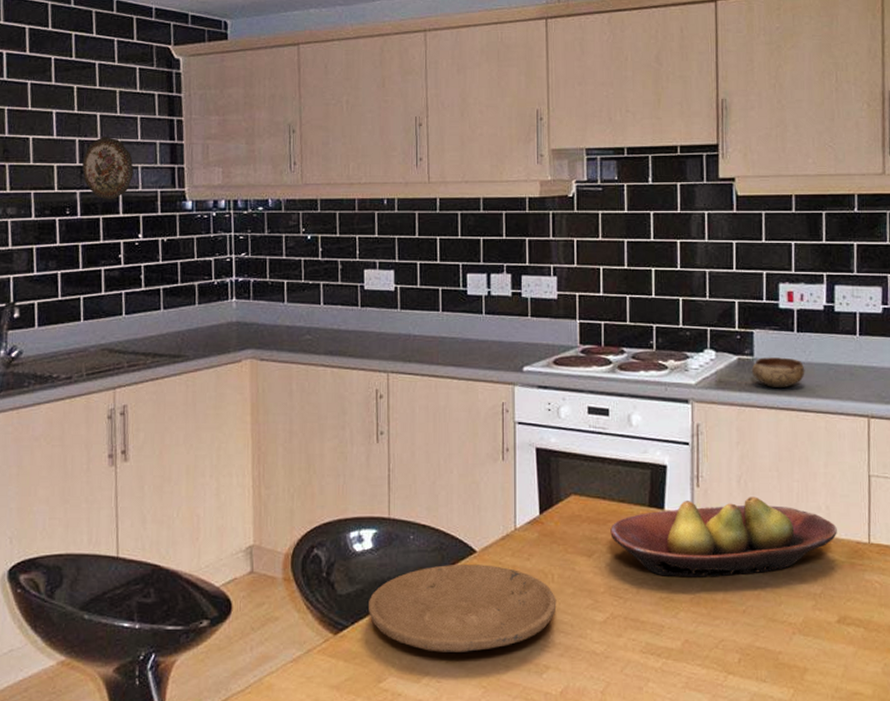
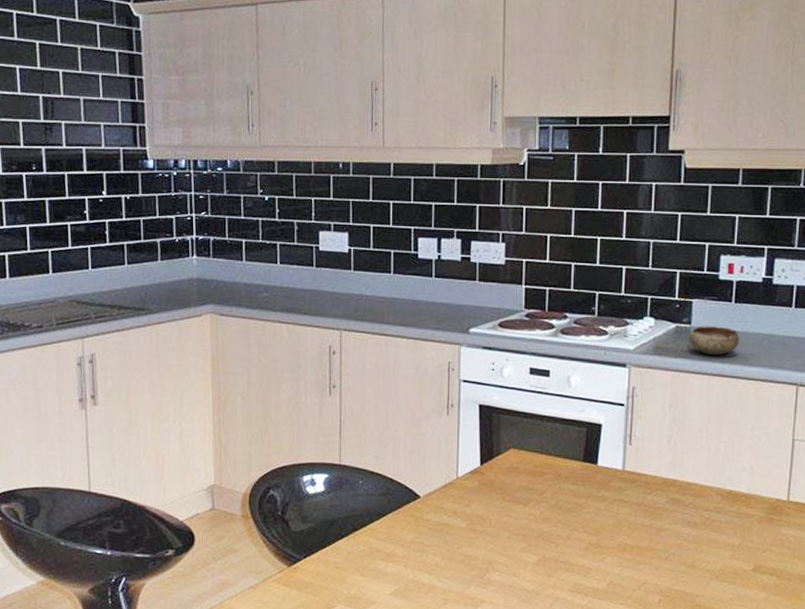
decorative plate: present [82,137,134,200] -> none [47,94,96,157]
plate: present [369,565,557,652] -> none [320,508,493,586]
fruit bowl: present [610,497,837,577] -> none [546,455,759,527]

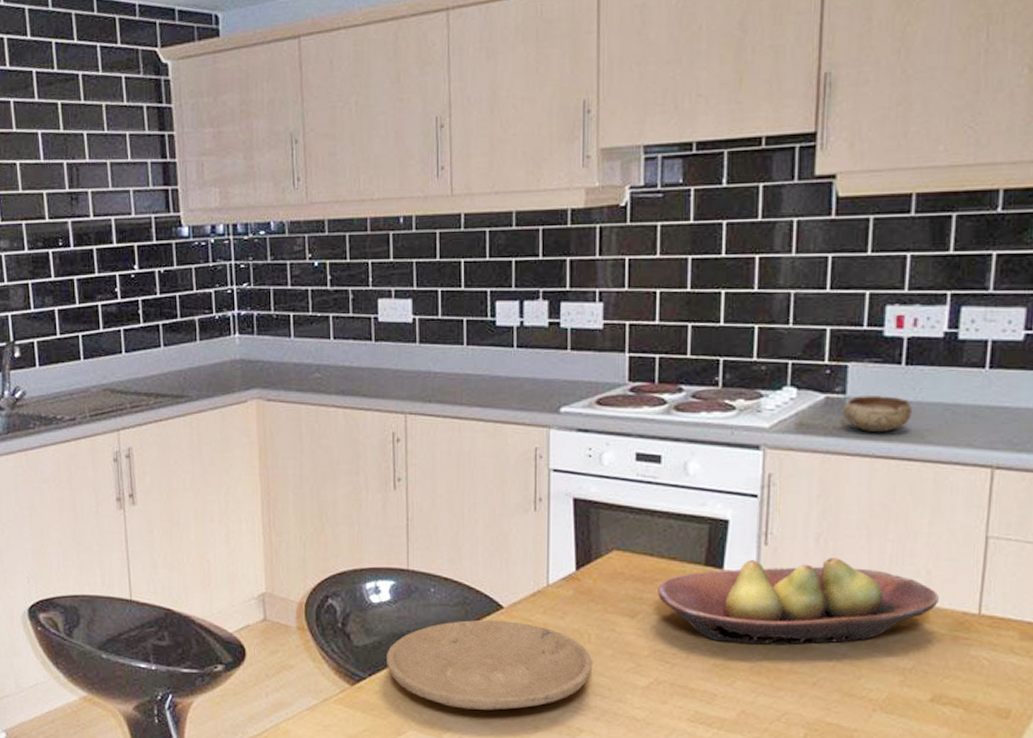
plate: none [320,508,493,586] -> present [387,620,593,710]
fruit bowl: none [546,455,759,527] -> present [658,557,939,645]

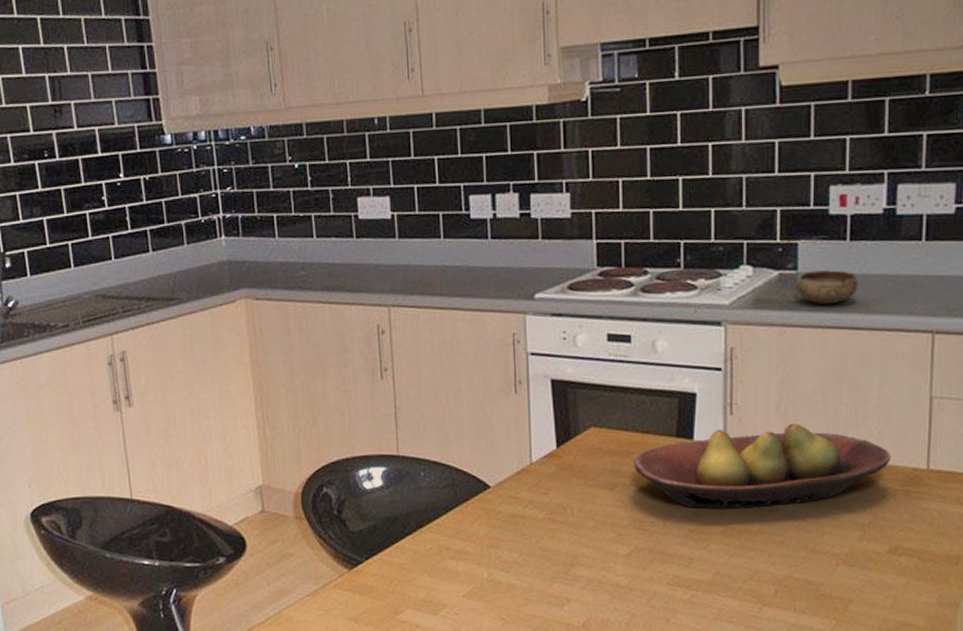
plate: present [387,620,593,710] -> none [382,500,577,586]

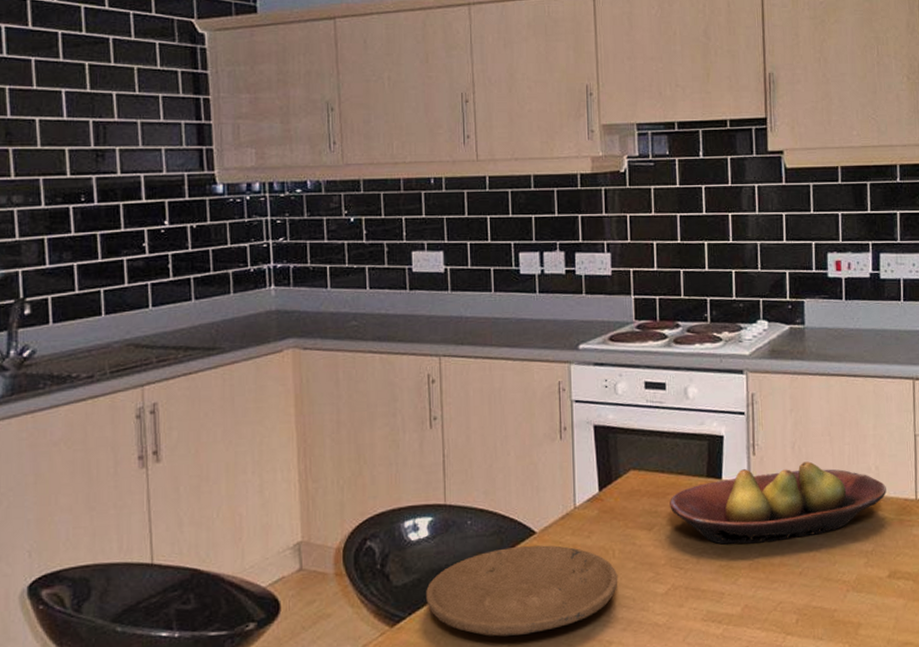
plate: none [382,500,577,586] -> present [426,545,618,637]
bowl: present [794,270,859,304] -> none [802,325,854,355]

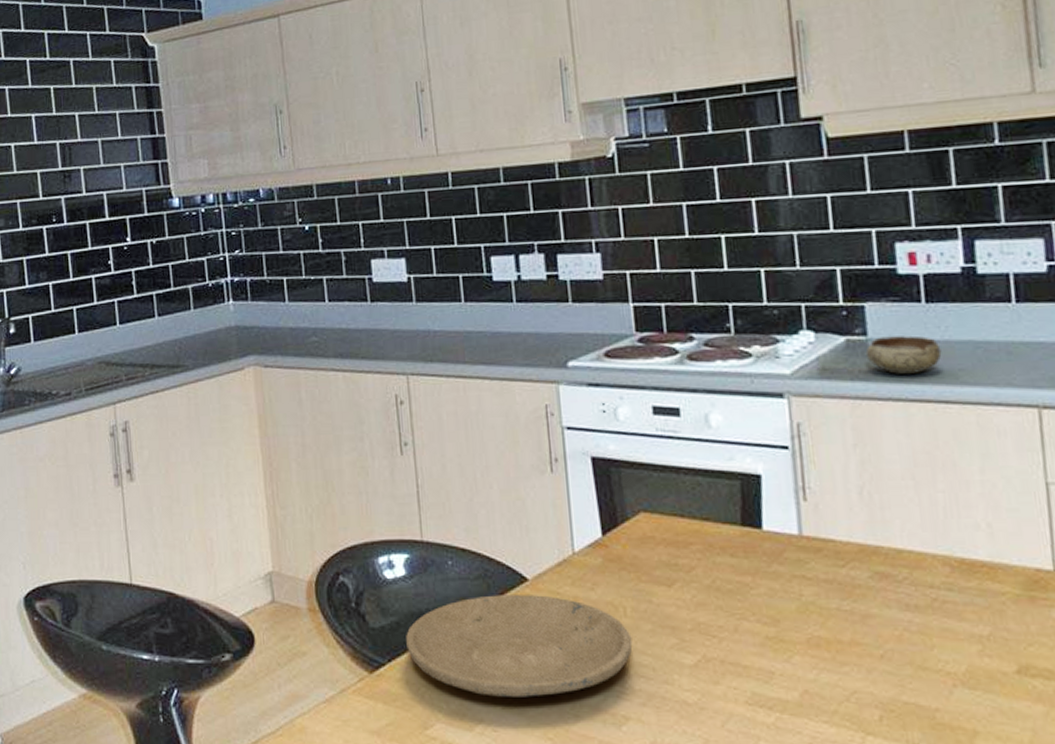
fruit bowl: present [669,461,886,545] -> none [693,512,1006,613]
bowl: none [802,325,854,355] -> present [865,335,942,374]

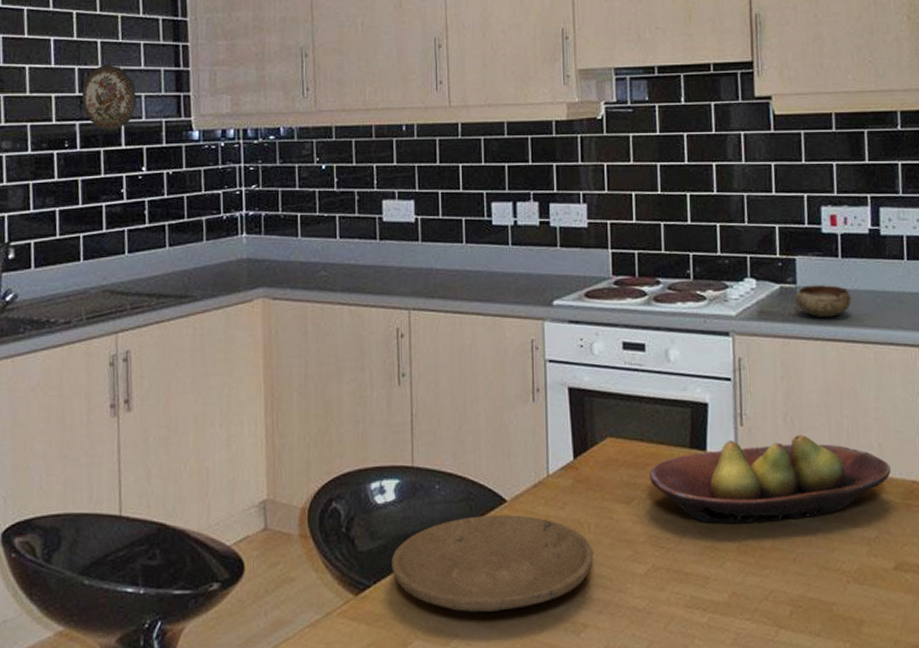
decorative plate: none [65,137,117,204] -> present [82,64,137,132]
fruit bowl: none [693,512,1006,613] -> present [649,435,891,524]

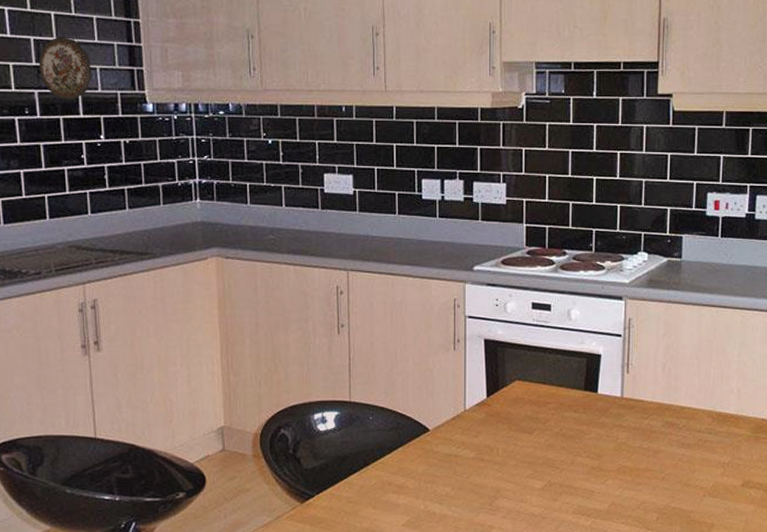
plate: present [392,515,594,612] -> none [332,441,501,517]
fruit bowl: present [649,435,891,524] -> none [549,381,746,450]
bowl: present [794,285,852,317] -> none [679,259,726,286]

